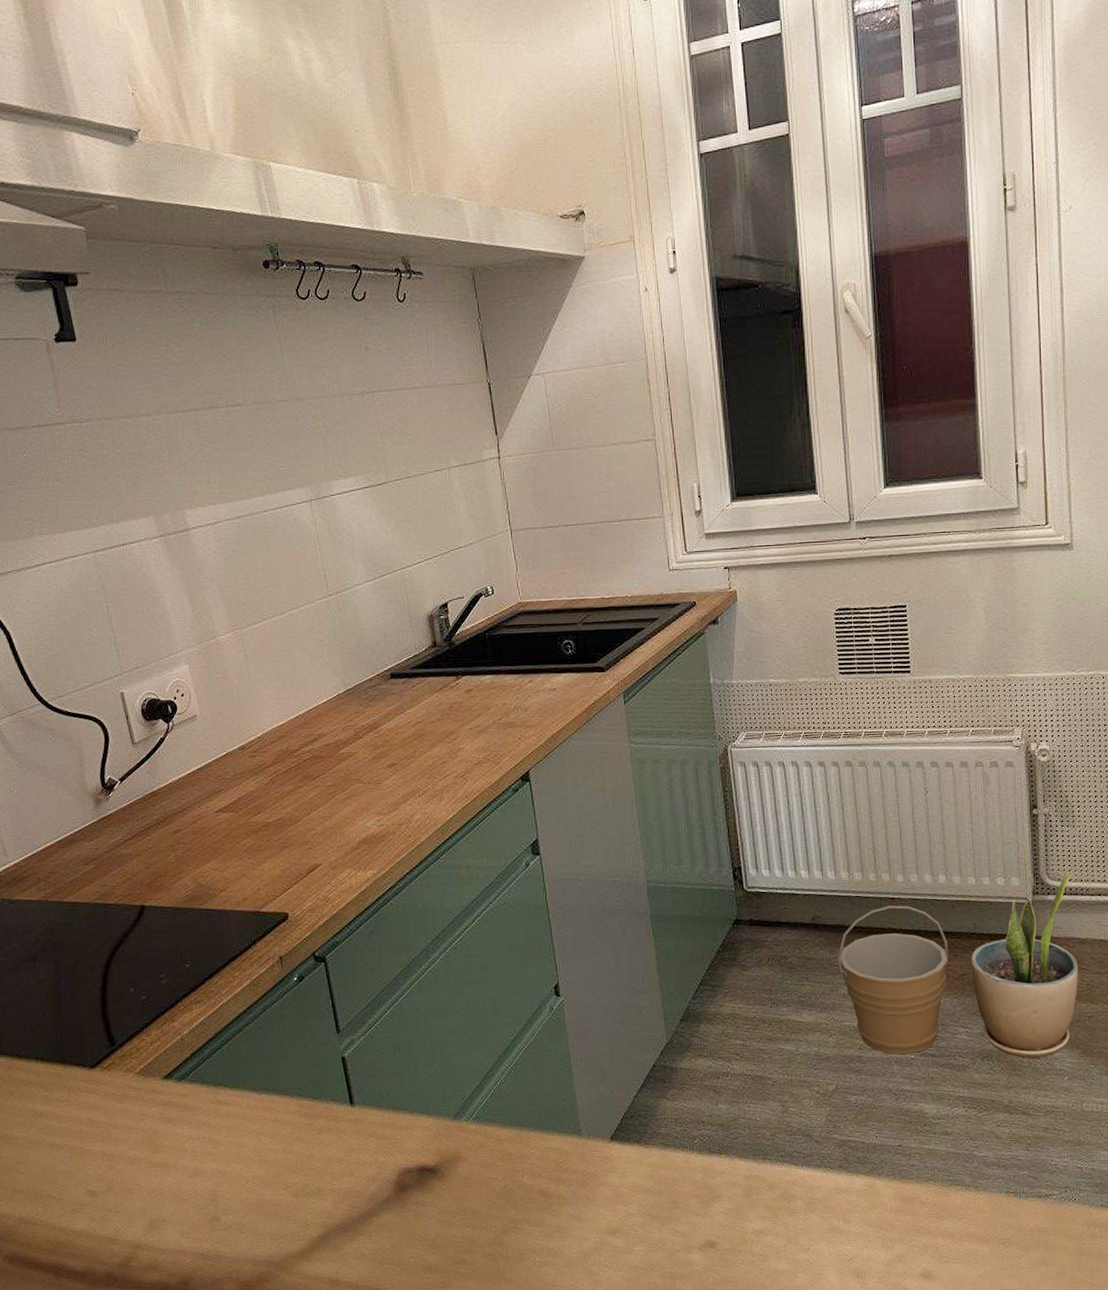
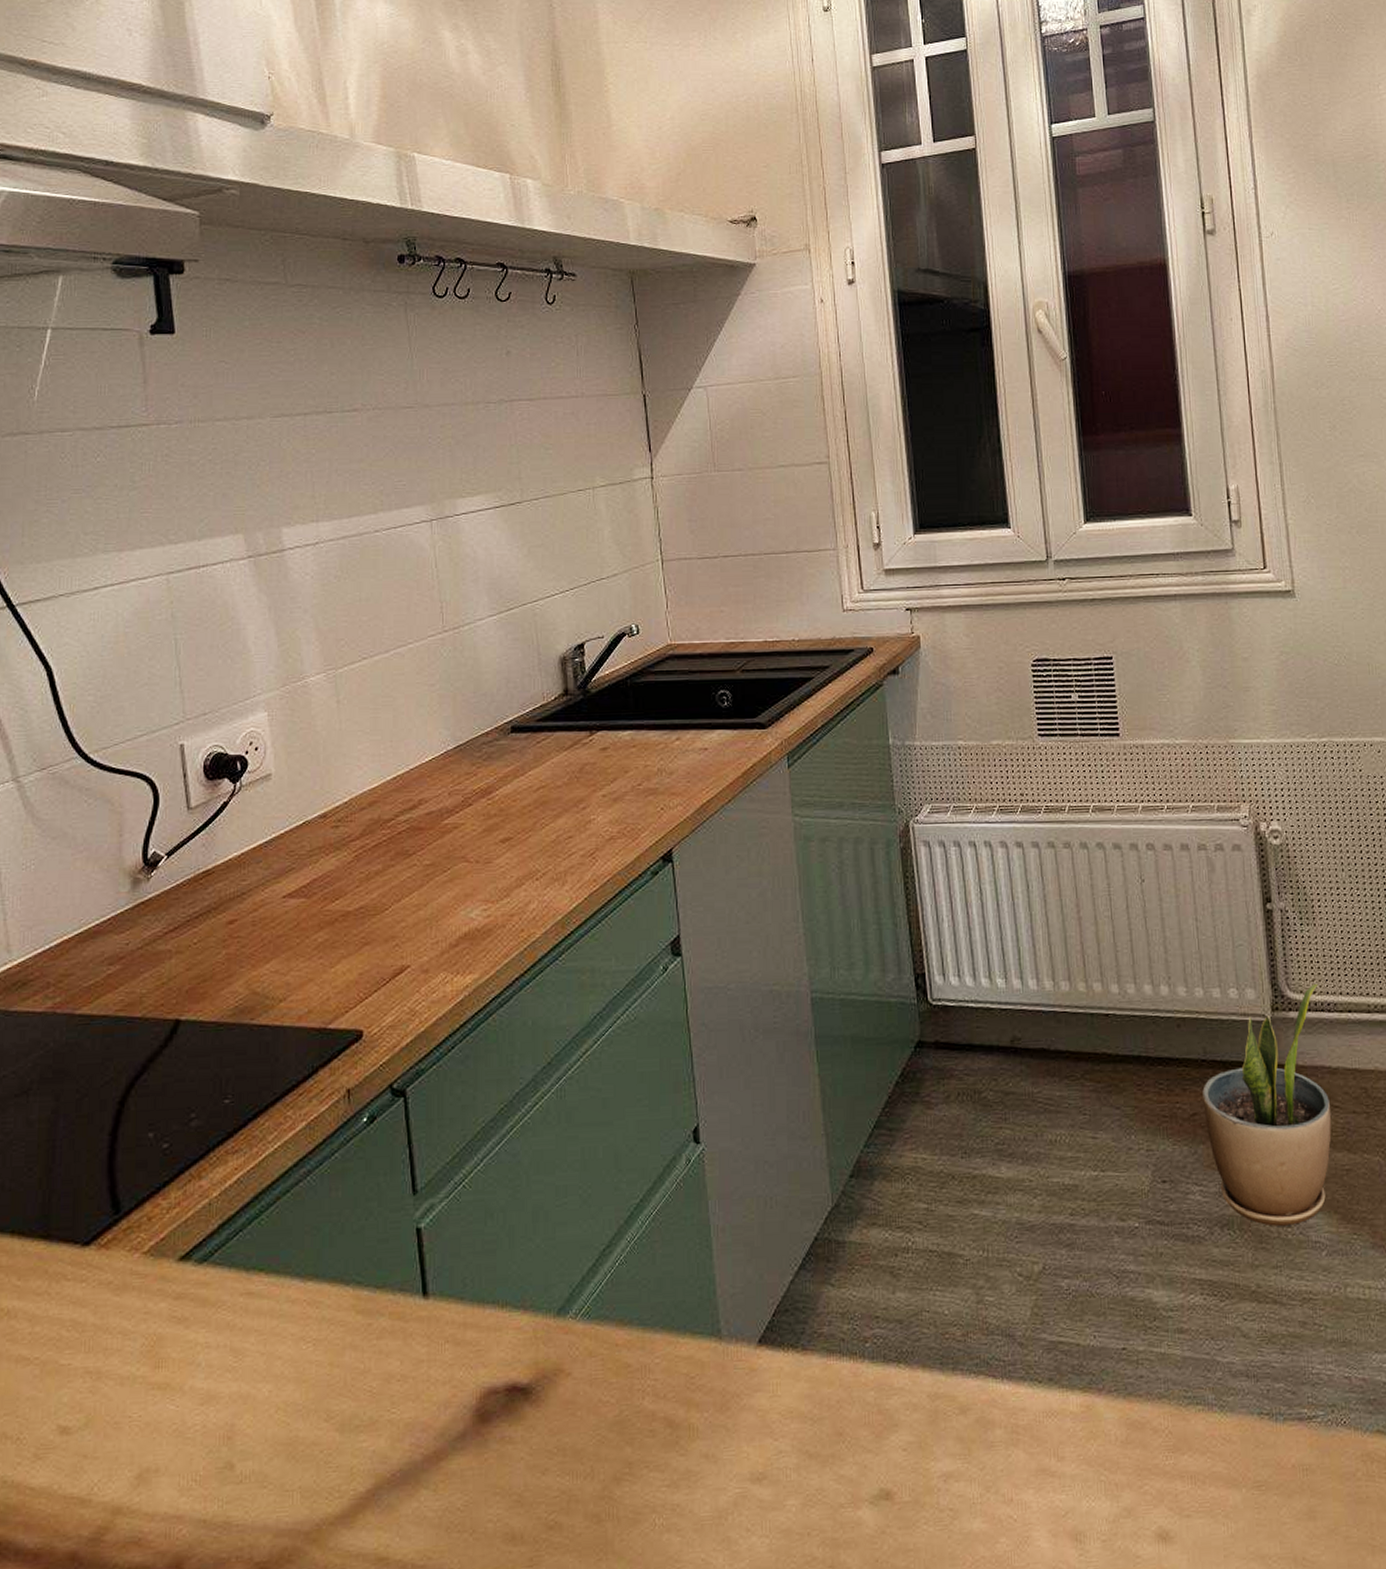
bucket: present [838,905,948,1055] -> none [1042,1023,1176,1222]

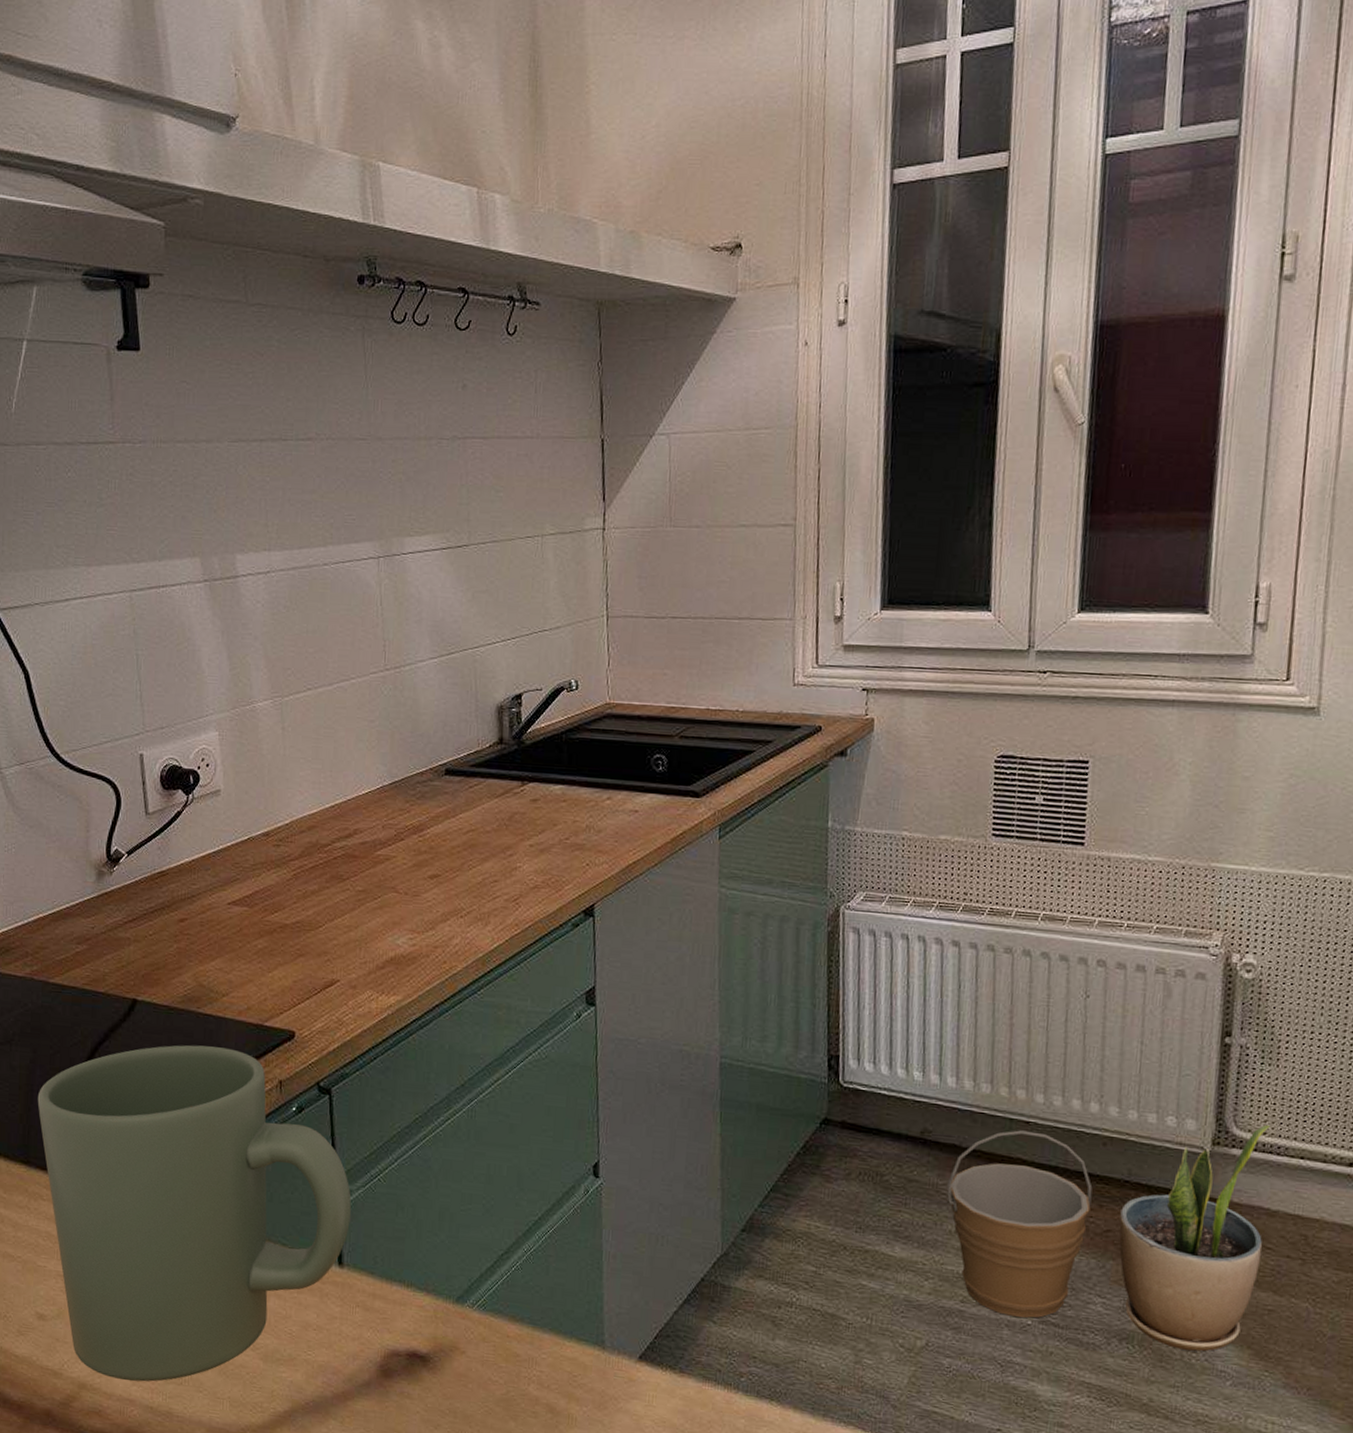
mug: none [60,1061,434,1492] -> present [37,1045,352,1382]
bucket: none [1042,1023,1176,1222] -> present [947,1130,1093,1318]

